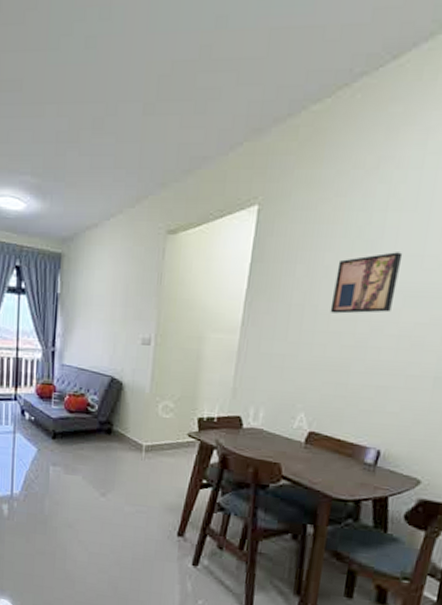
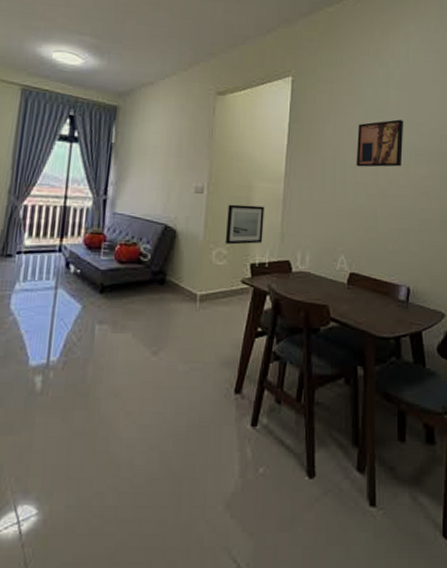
wall art: none [173,356,216,399] -> present [226,204,265,245]

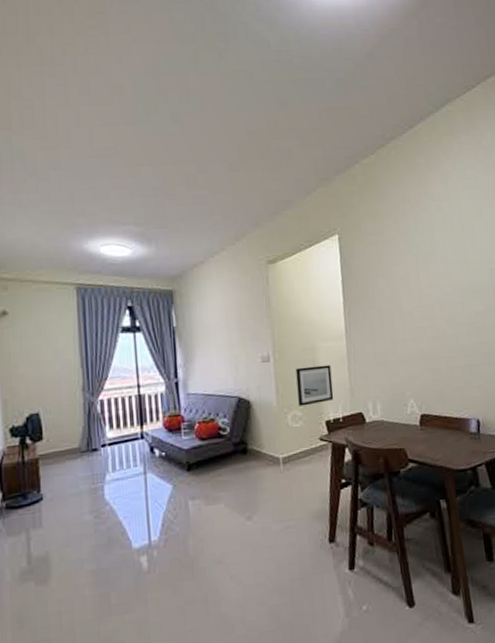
wall art: present [356,119,404,168] -> none [409,260,456,313]

